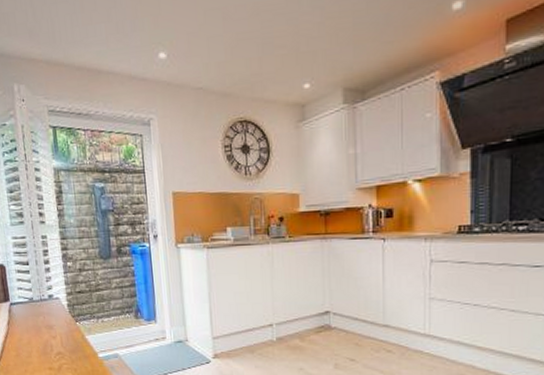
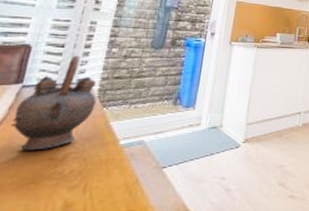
teapot: none [12,271,70,361] -> present [10,55,97,151]

